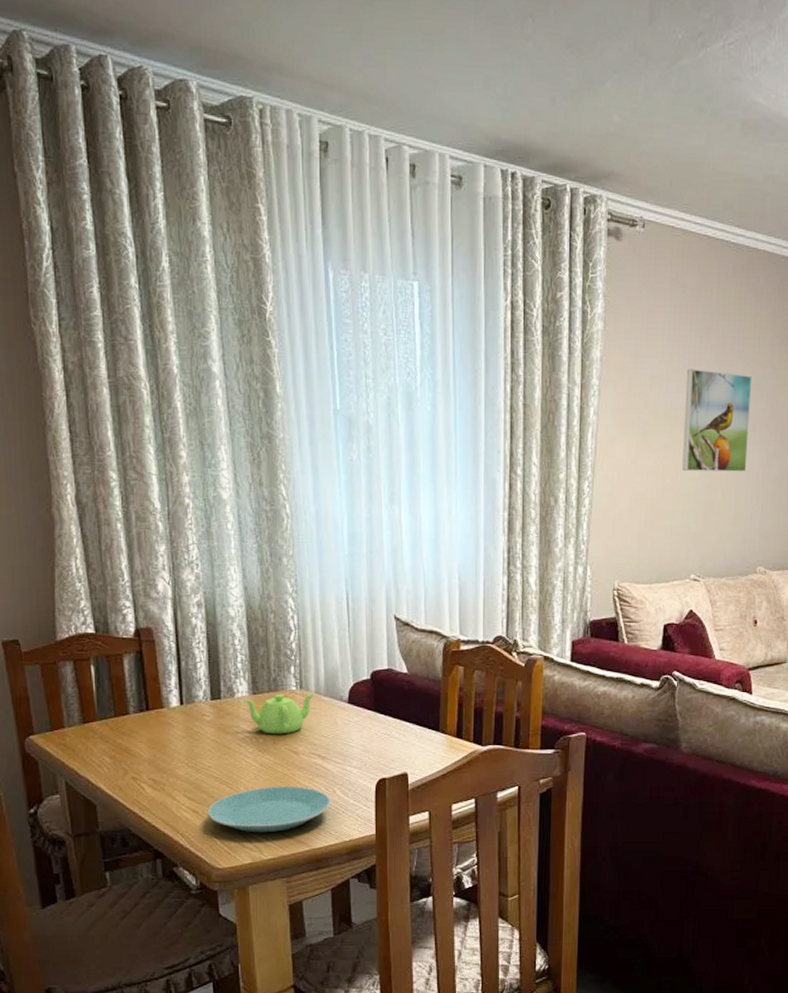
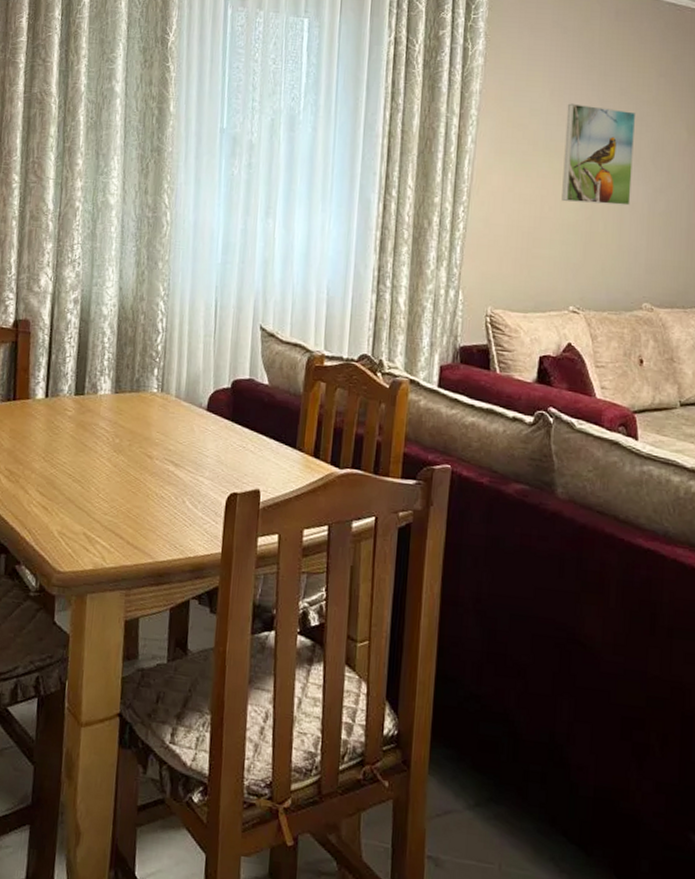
plate: present [207,785,332,833] -> none [56,489,180,539]
teapot: present [244,693,315,735] -> none [106,394,175,437]

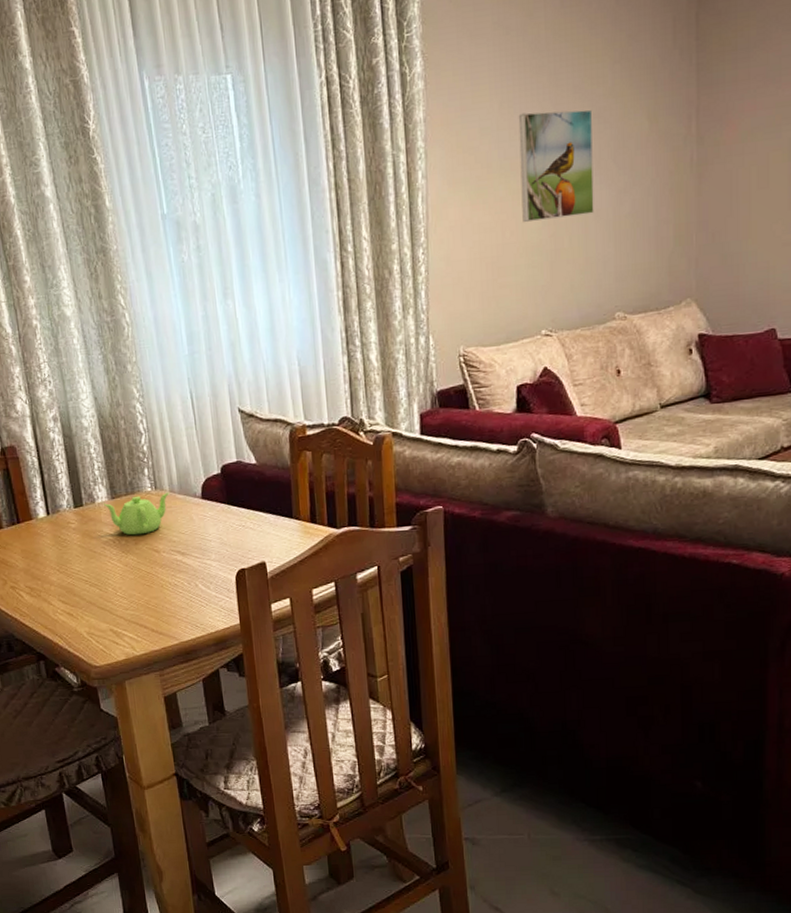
teapot: none [106,394,175,437] -> present [104,492,169,536]

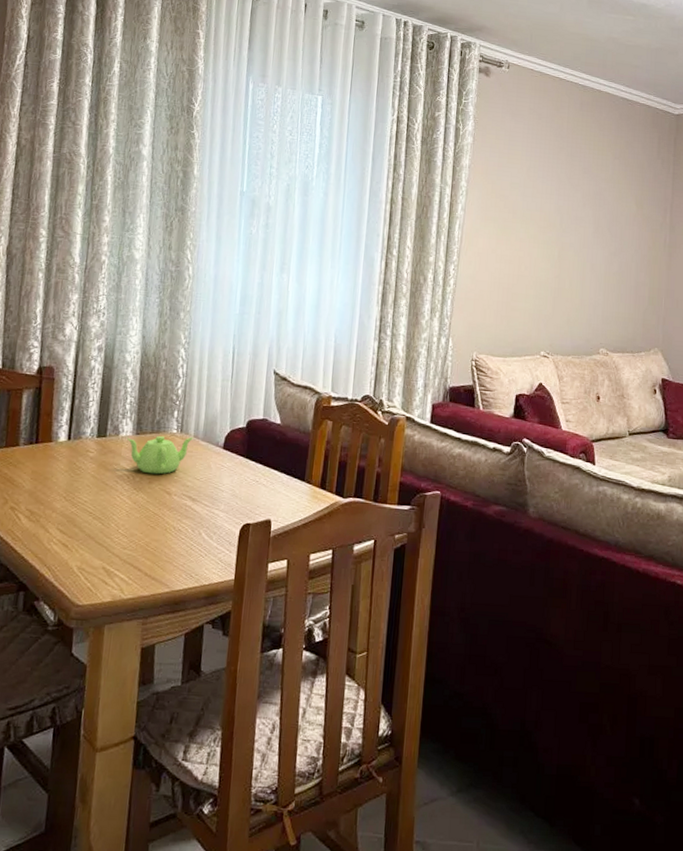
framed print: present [518,109,594,223] -> none [535,178,596,266]

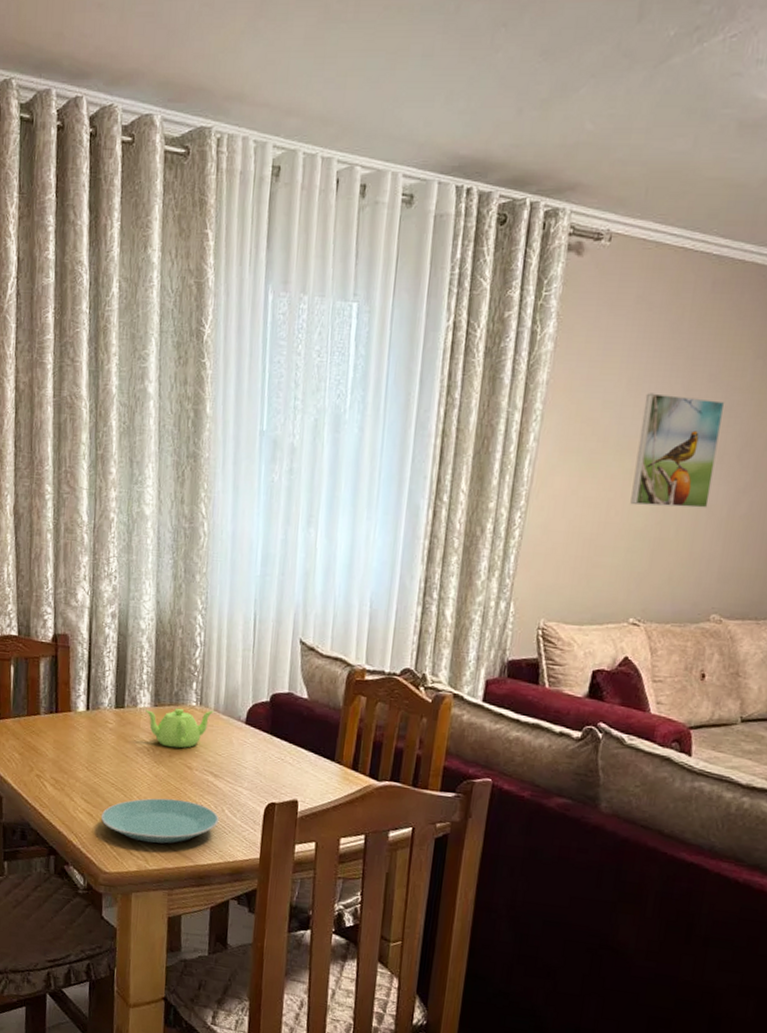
plate: none [76,524,197,572] -> present [100,798,220,844]
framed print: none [535,178,596,266] -> present [630,393,725,508]

